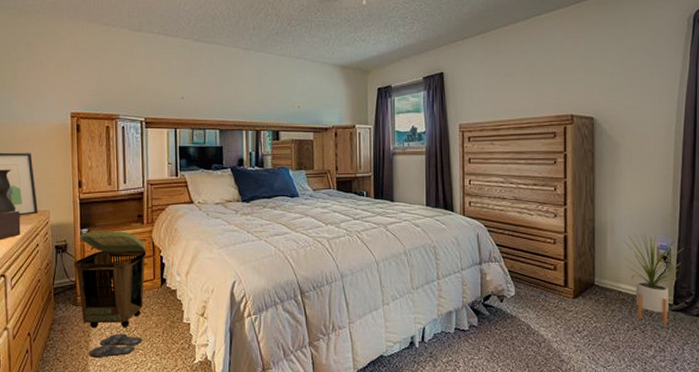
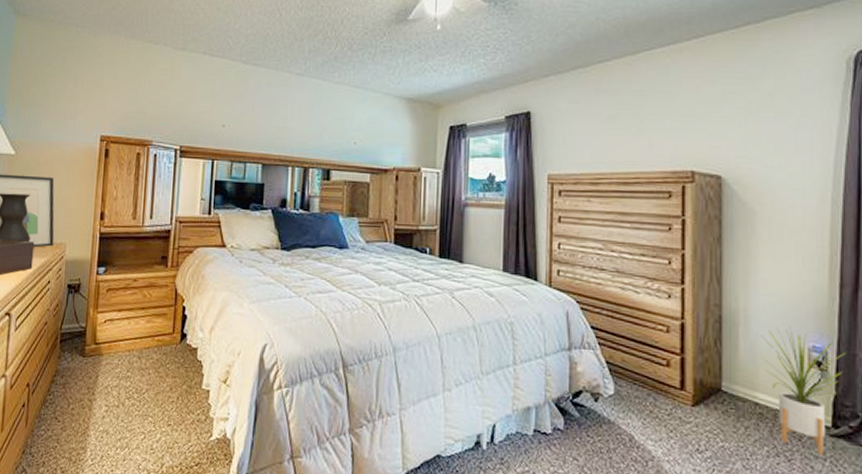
laundry basket: present [74,231,147,329] -> none [85,271,168,389]
slippers: present [89,333,142,357] -> none [91,394,153,422]

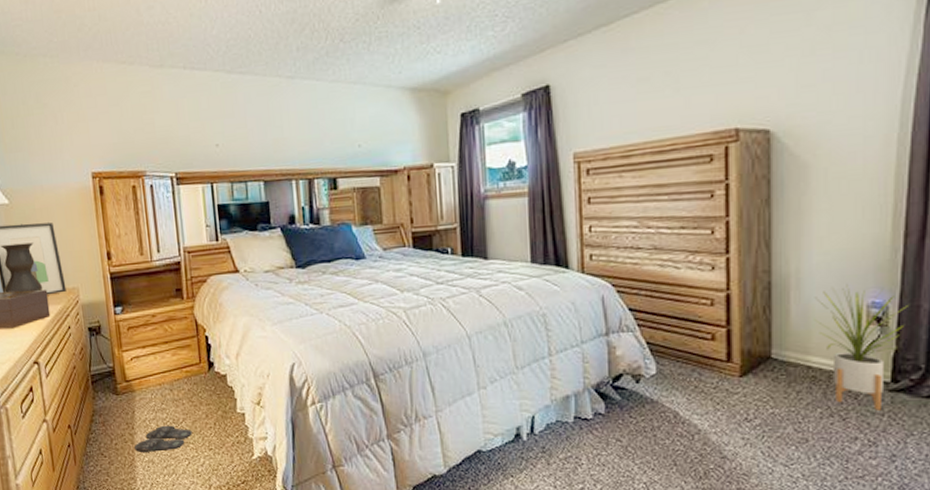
slippers: none [91,394,153,422] -> present [134,425,192,452]

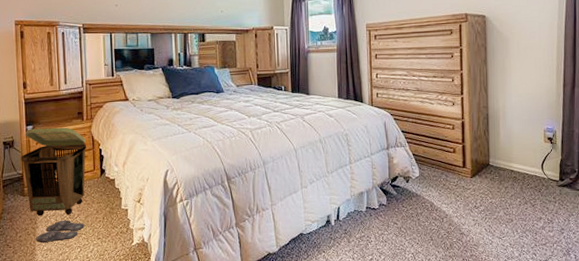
laundry basket: none [110,308,190,420] -> present [20,127,87,217]
house plant: present [814,283,908,410] -> none [514,116,567,199]

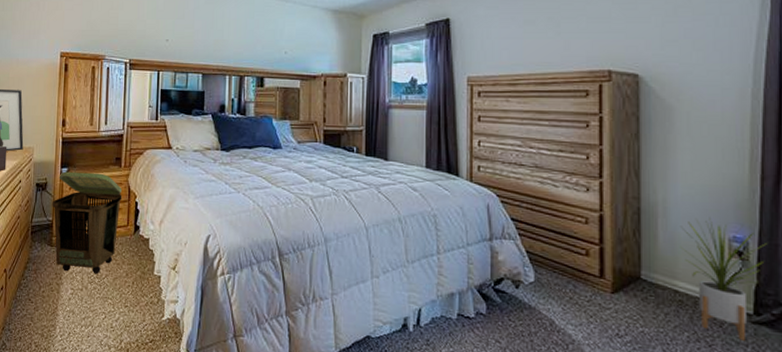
slippers: present [36,220,85,243] -> none [59,279,112,303]
house plant: none [514,116,567,199] -> present [680,216,767,341]

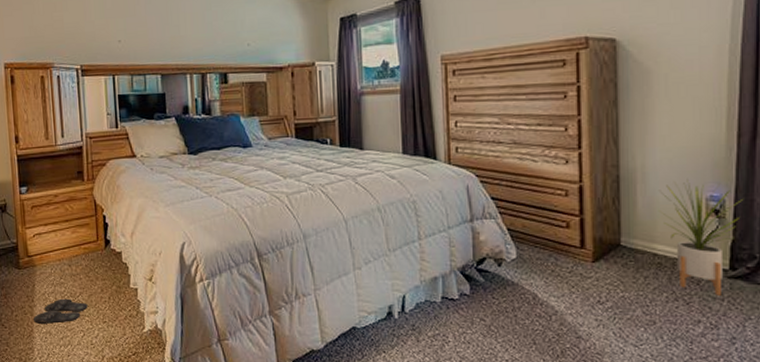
laundry basket: present [52,171,122,275] -> none [14,189,89,293]
slippers: none [59,279,112,303] -> present [34,298,88,324]

